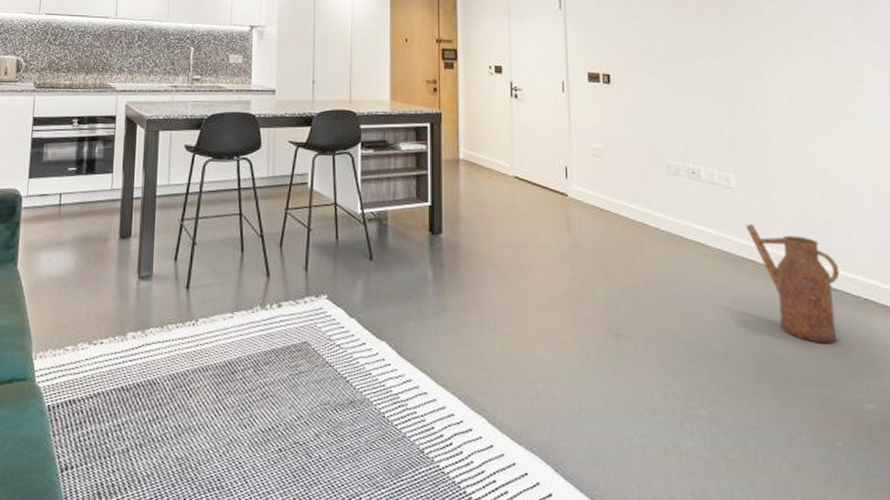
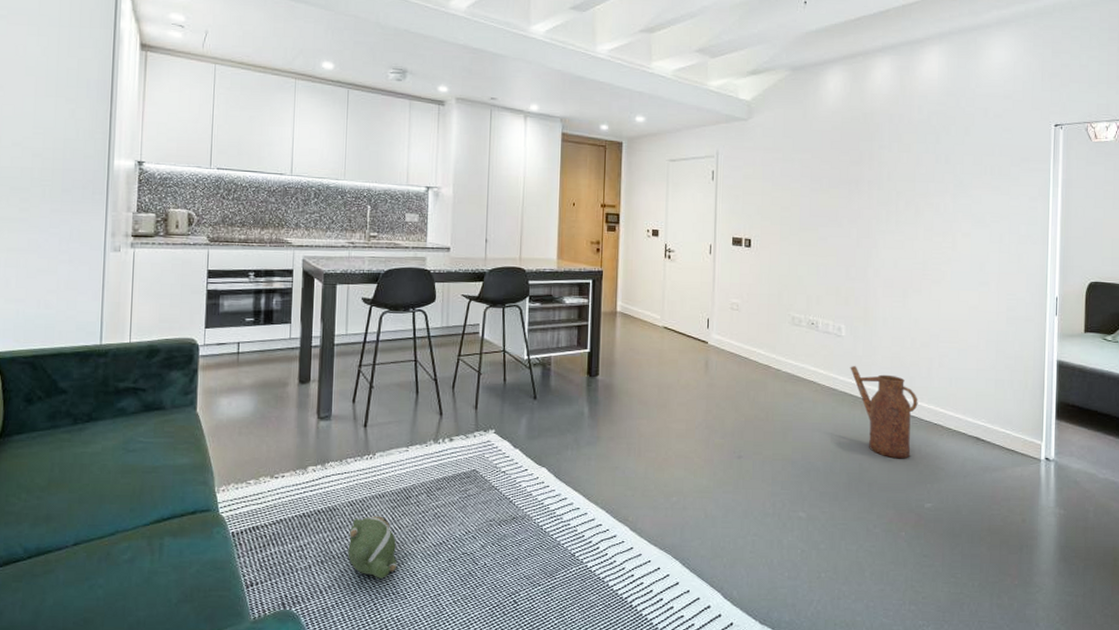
plush toy: none [168,392,221,469] -> present [348,516,397,579]

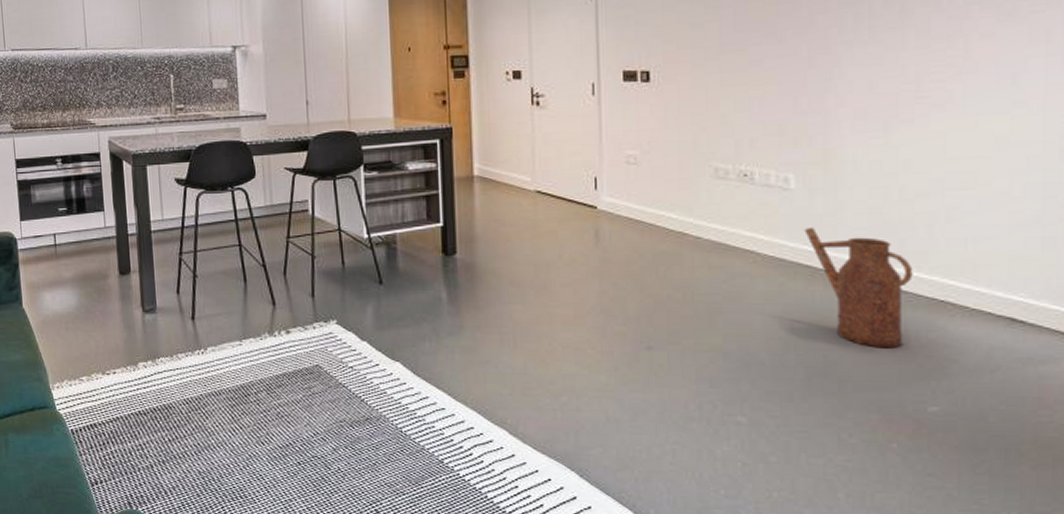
plush toy: present [348,516,397,579] -> none [187,414,242,481]

